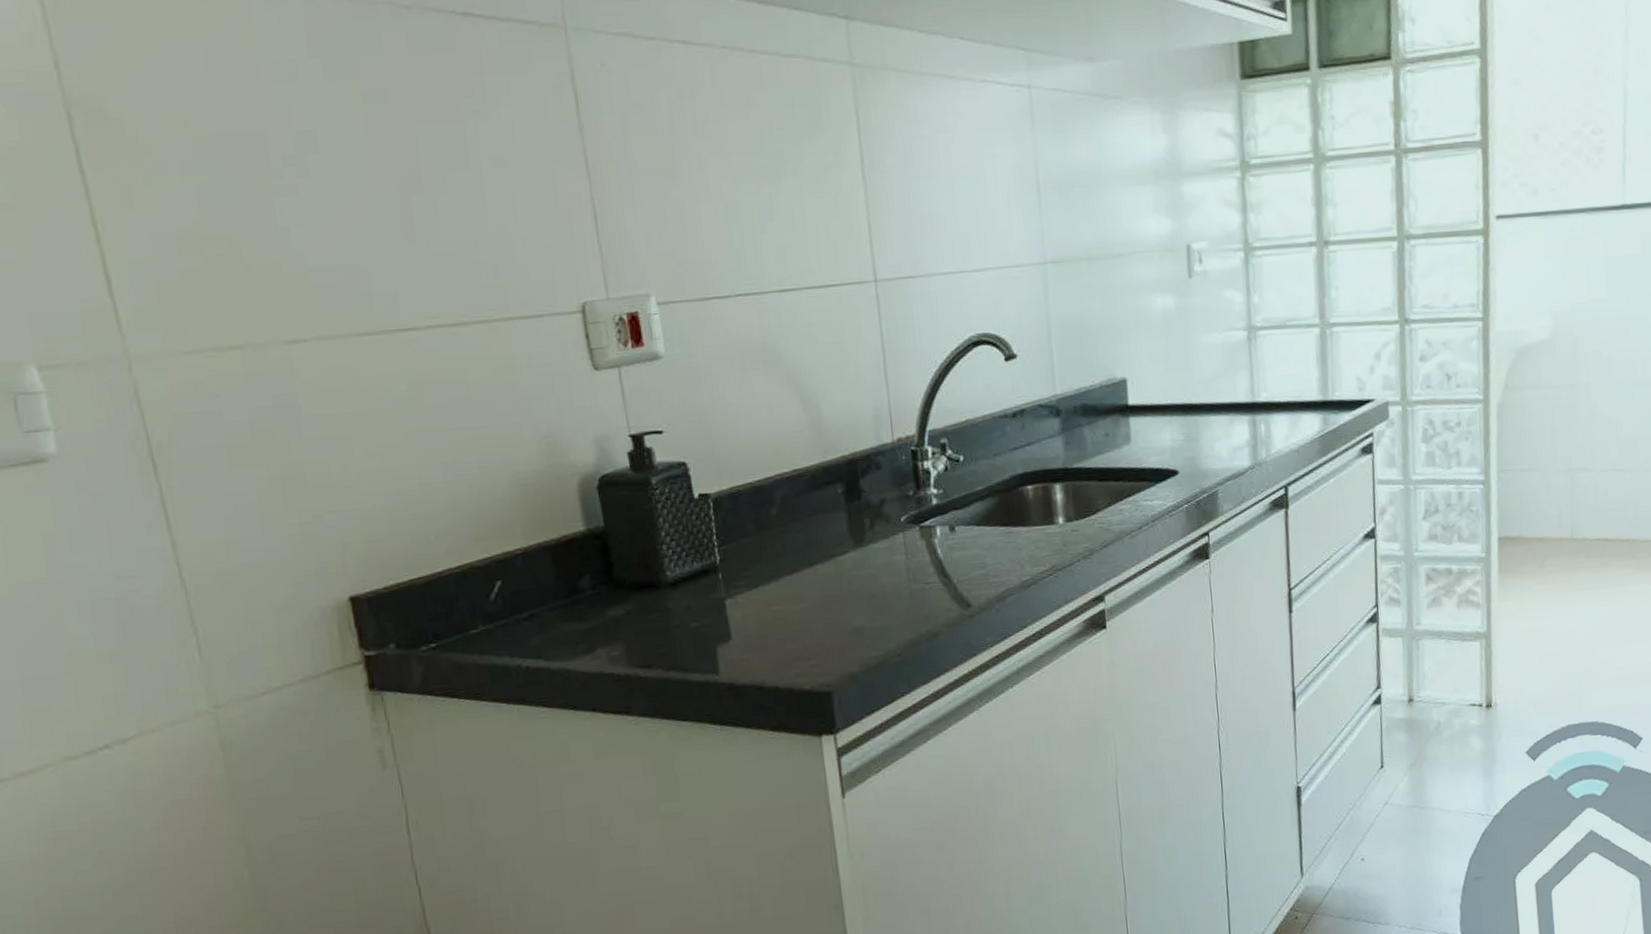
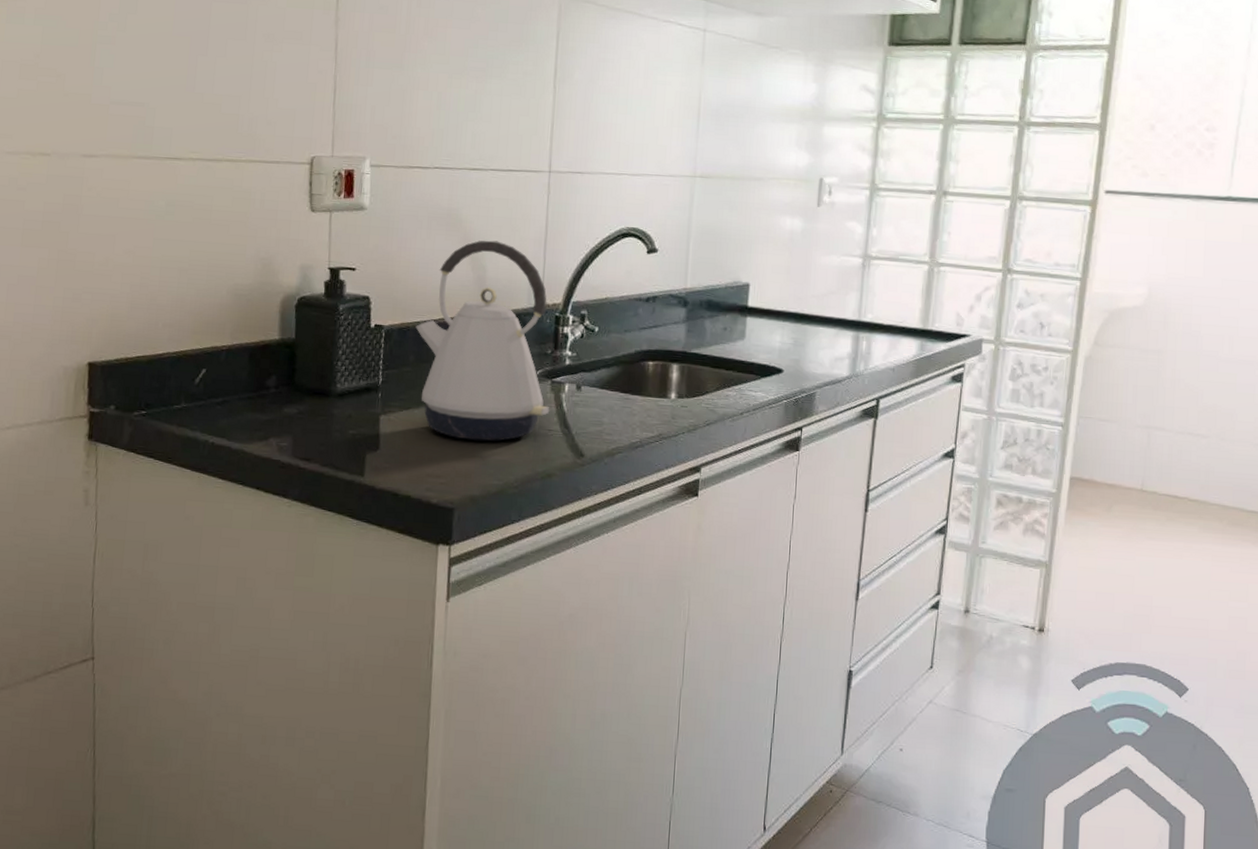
kettle: none [748,372,924,611] -> present [415,240,550,441]

